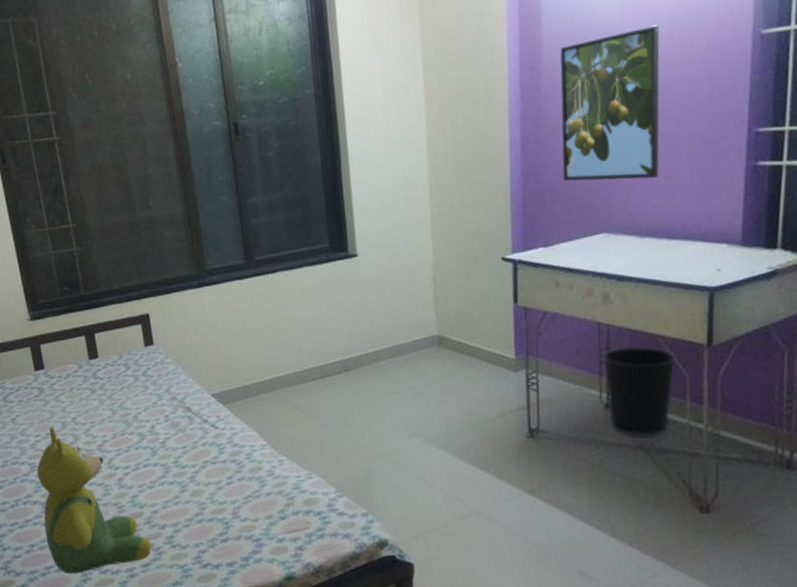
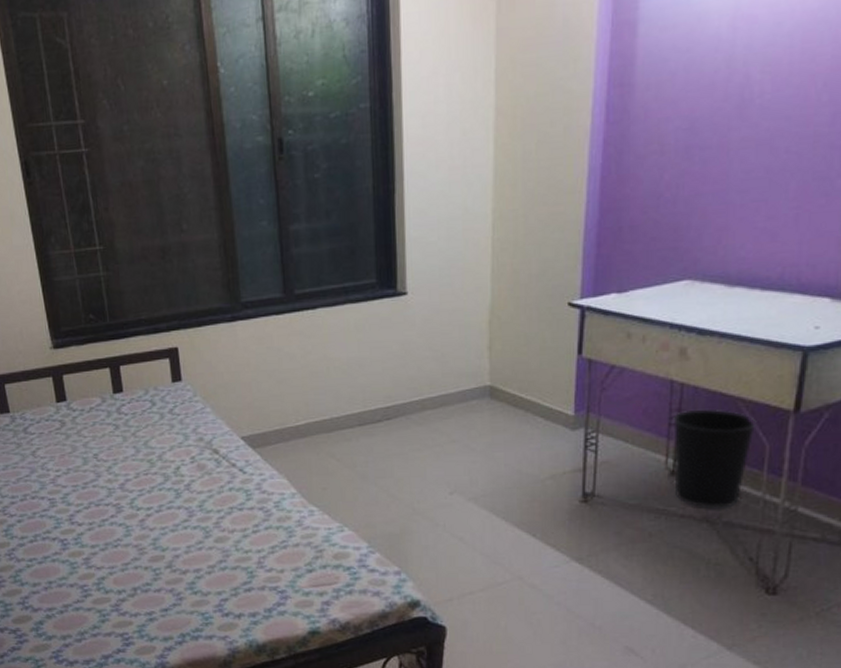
teddy bear: present [36,426,152,574] -> none [56,462,173,614]
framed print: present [560,24,660,182] -> none [647,36,778,220]

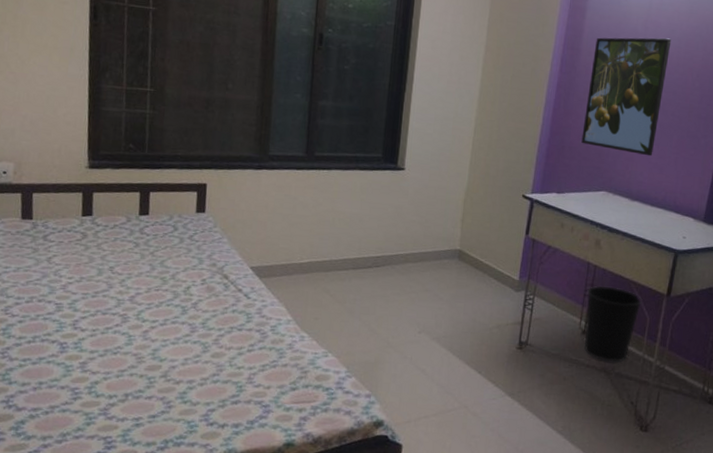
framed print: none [647,36,778,220] -> present [581,37,672,157]

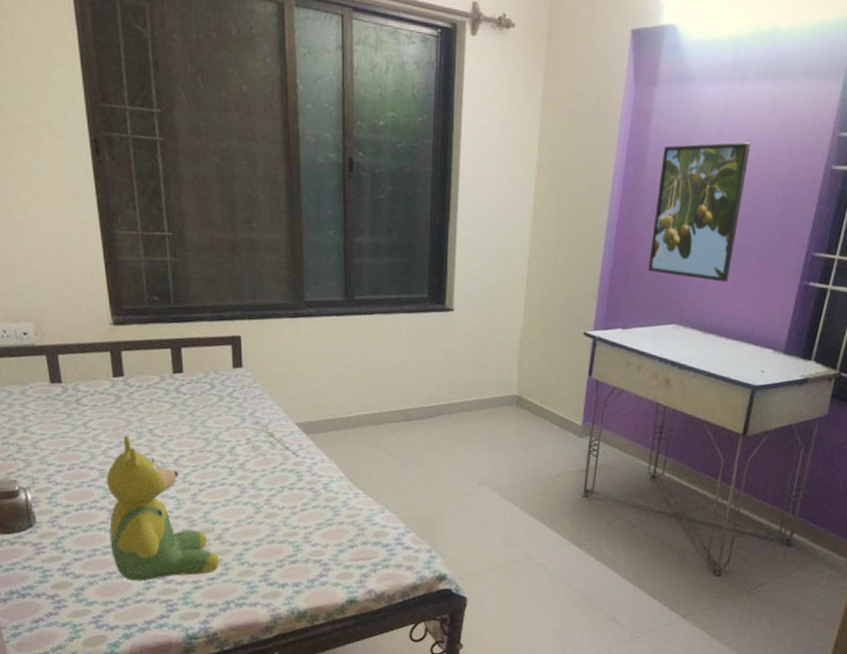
teddy bear: none [57,271,163,417] -> present [106,435,220,581]
wastebasket: present [584,286,643,363] -> none [653,427,716,507]

